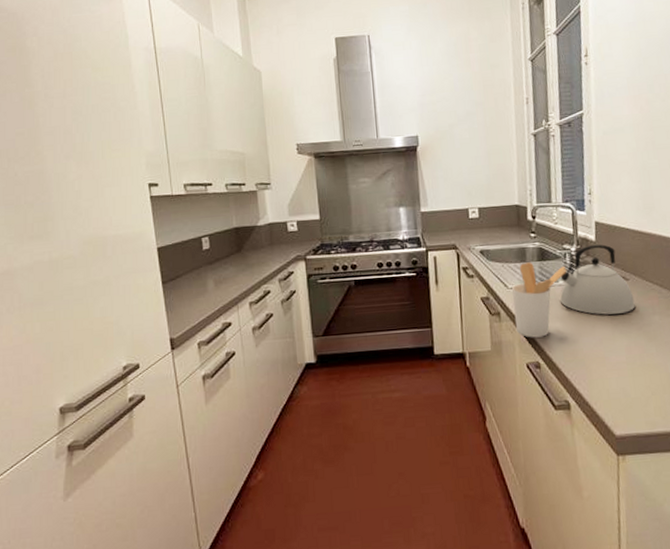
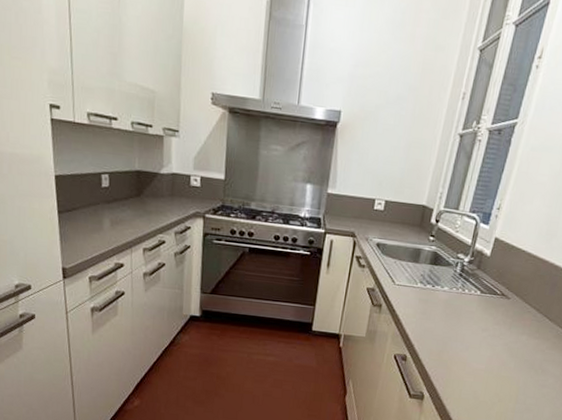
utensil holder: present [511,262,567,338] -> none [392,263,455,335]
kettle: present [560,244,635,315] -> none [441,259,510,328]

